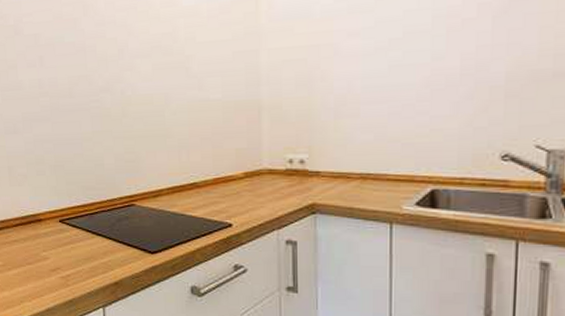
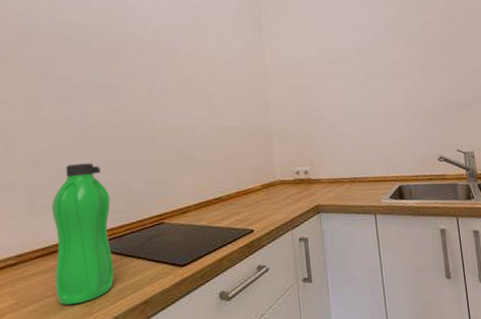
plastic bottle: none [28,133,87,274] -> present [52,163,115,305]

